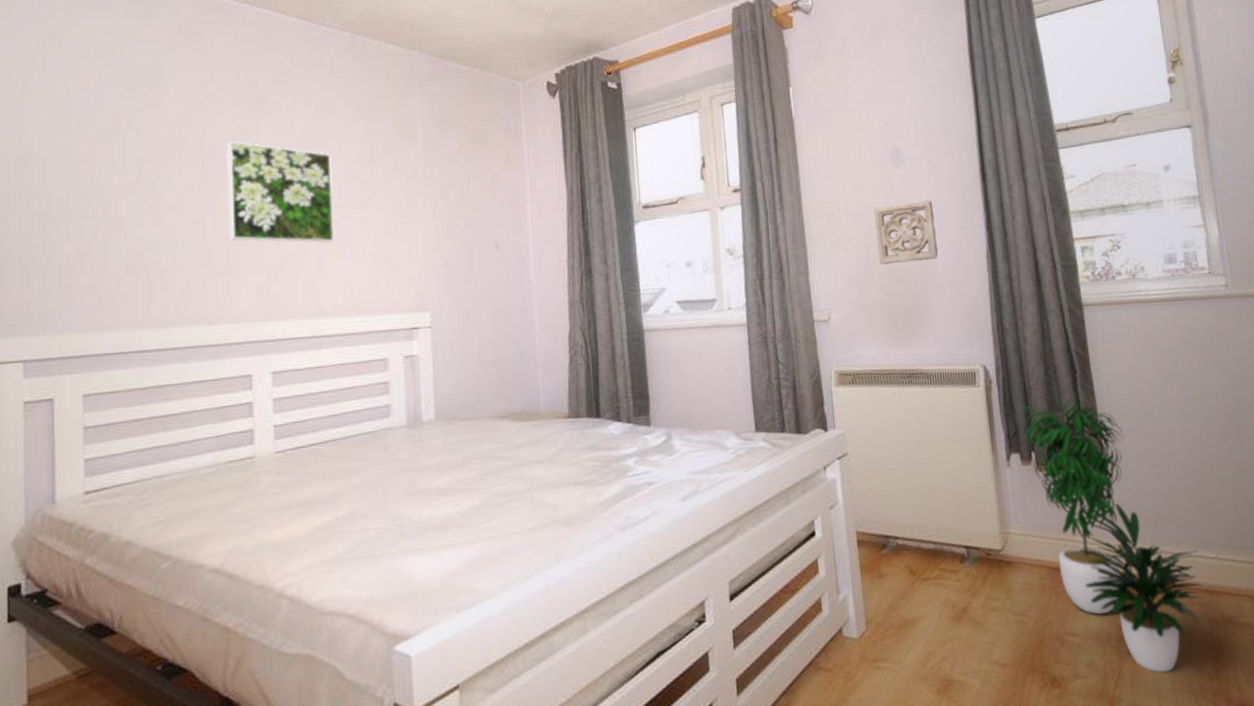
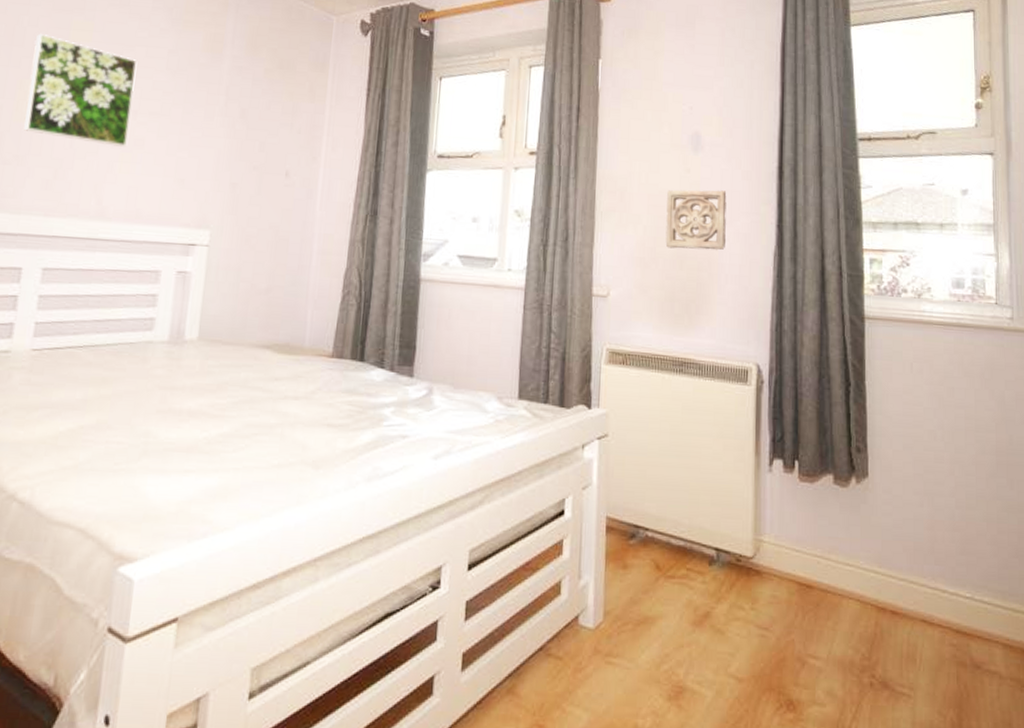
potted plant: present [1019,393,1210,673] -> none [787,404,956,711]

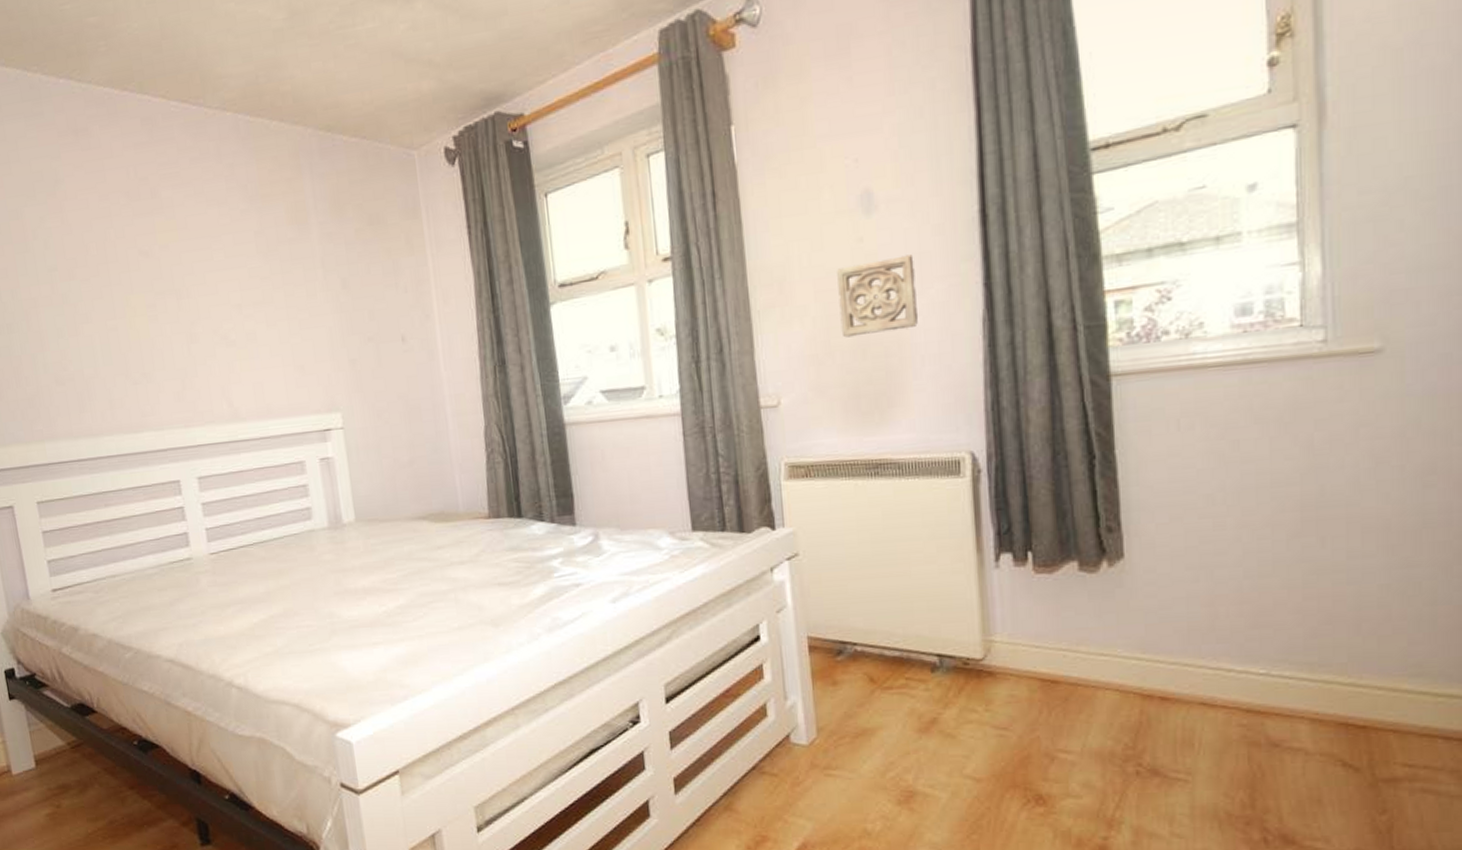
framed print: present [24,33,138,147] -> none [126,243,240,348]

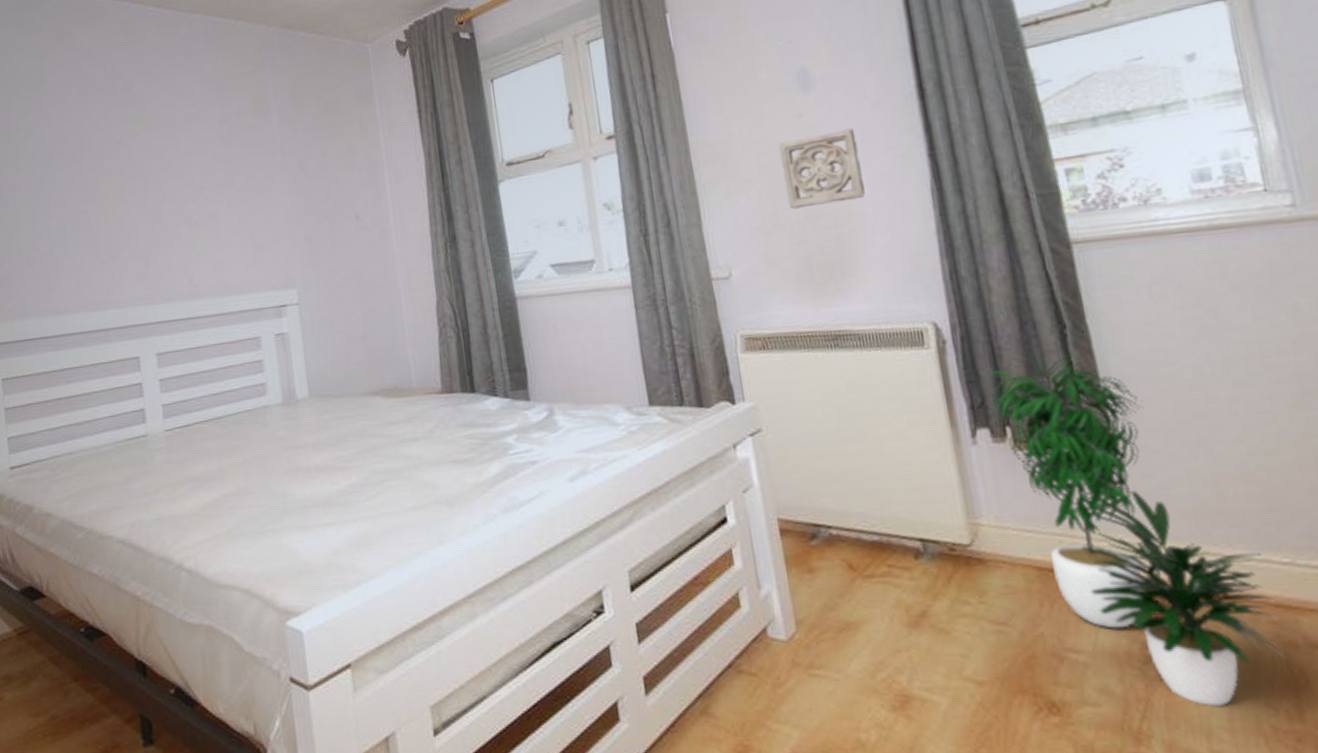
potted plant: none [1015,483,1247,796] -> present [986,353,1285,706]

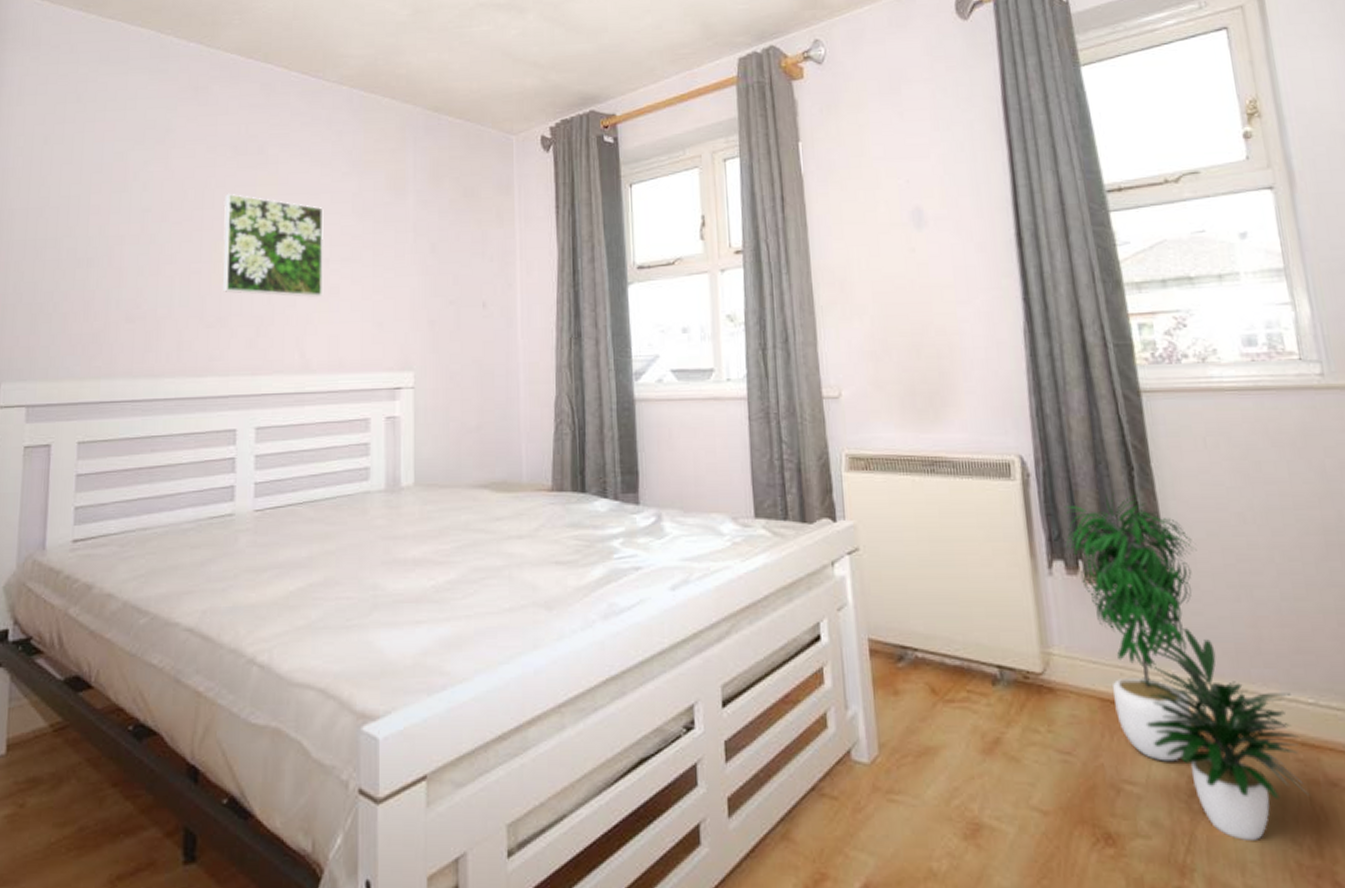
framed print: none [100,133,202,229] -> present [223,193,324,297]
wall ornament: present [779,128,865,209] -> none [892,267,966,337]

